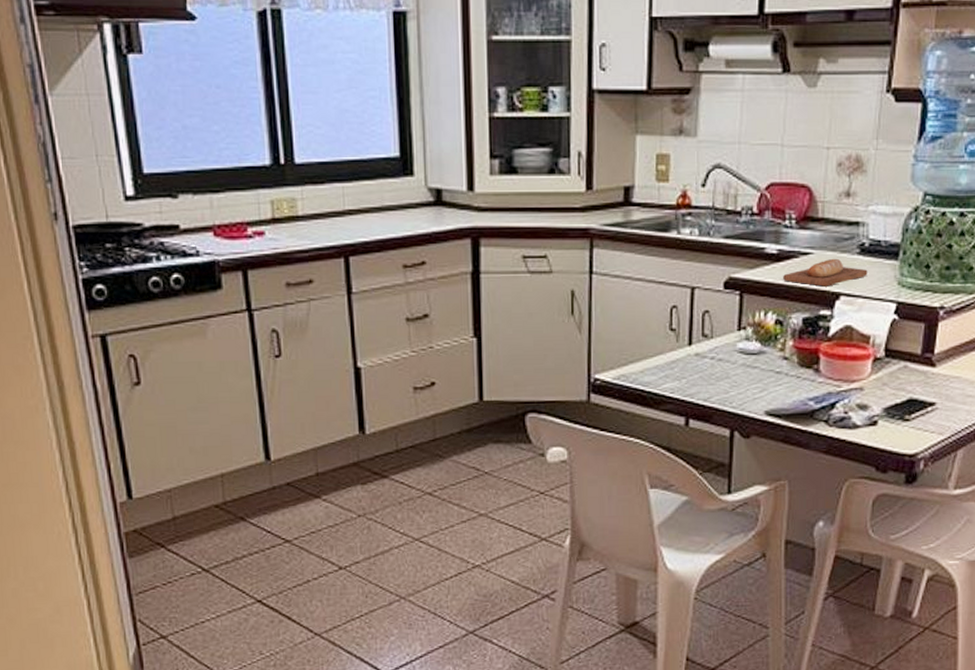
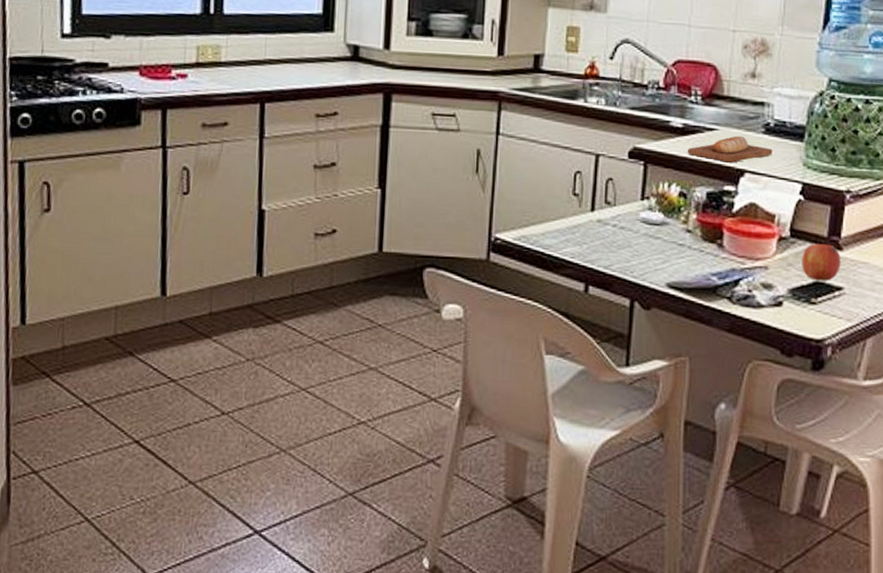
fruit: none [896,361,934,398] -> present [802,243,841,281]

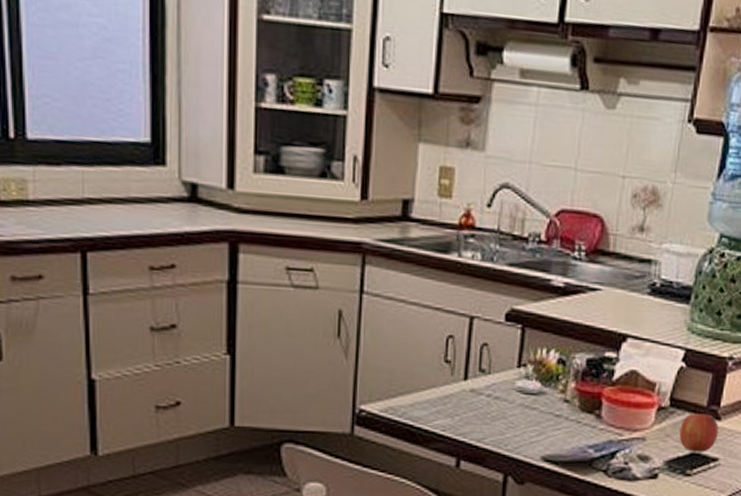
bread loaf: present [688,135,773,163] -> none [568,296,657,327]

